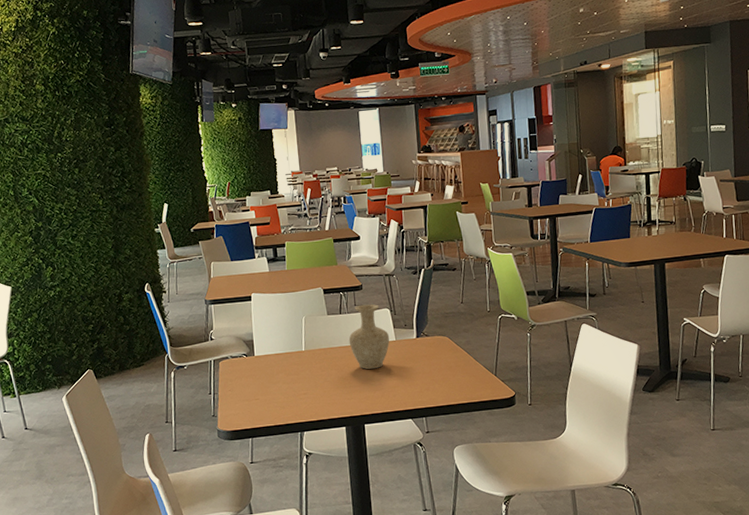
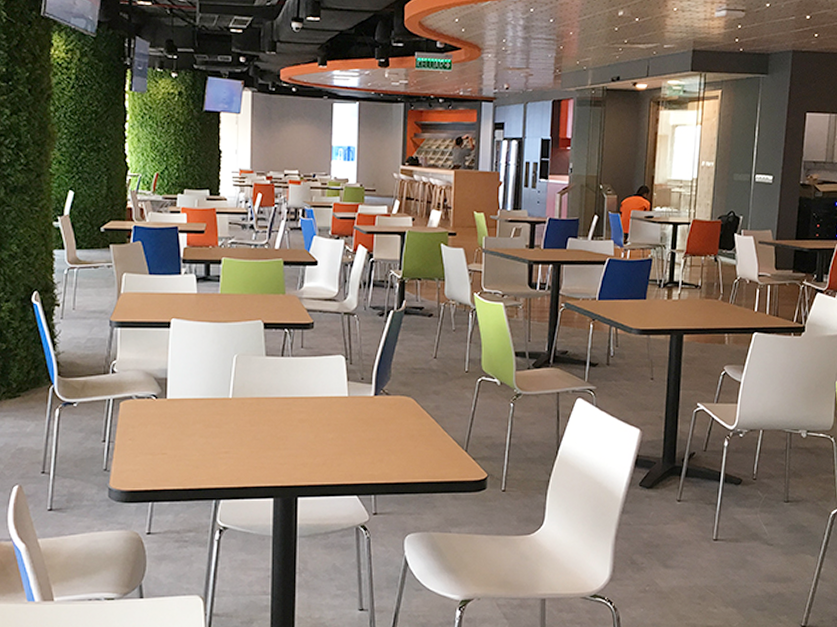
vase: present [349,304,390,369] -> none [289,347,341,429]

